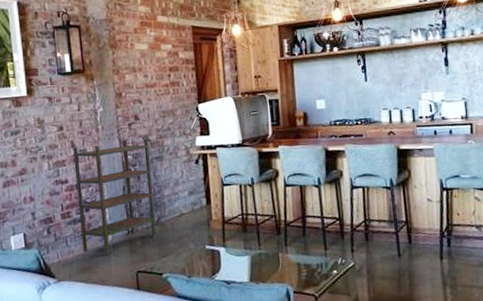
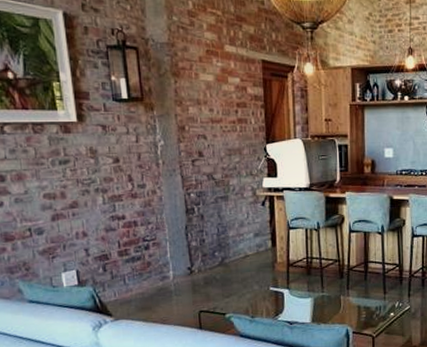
bookshelf: present [73,138,157,256] -> none [130,176,221,295]

